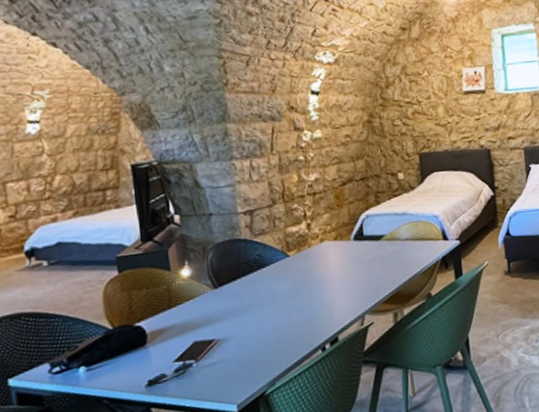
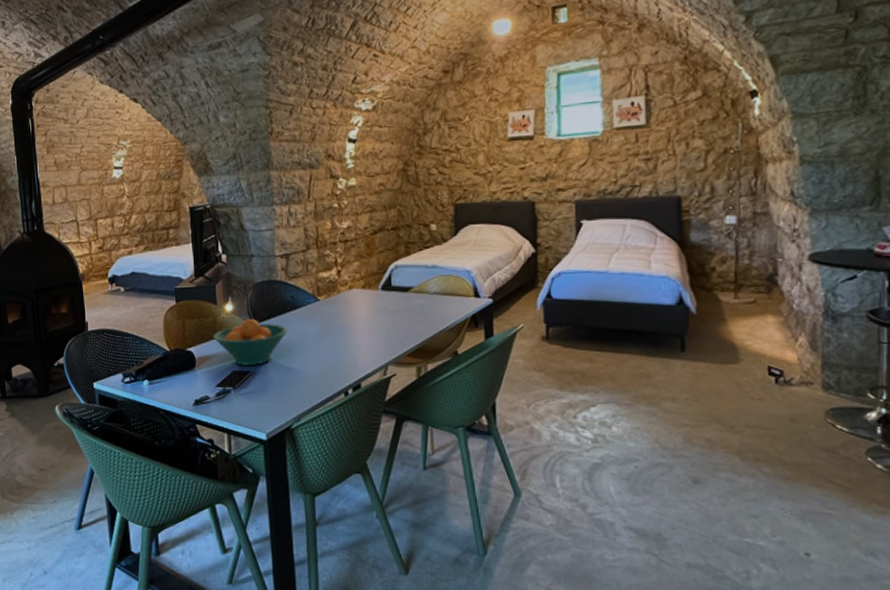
fruit bowl: none [167,281,256,335] -> present [213,318,288,367]

